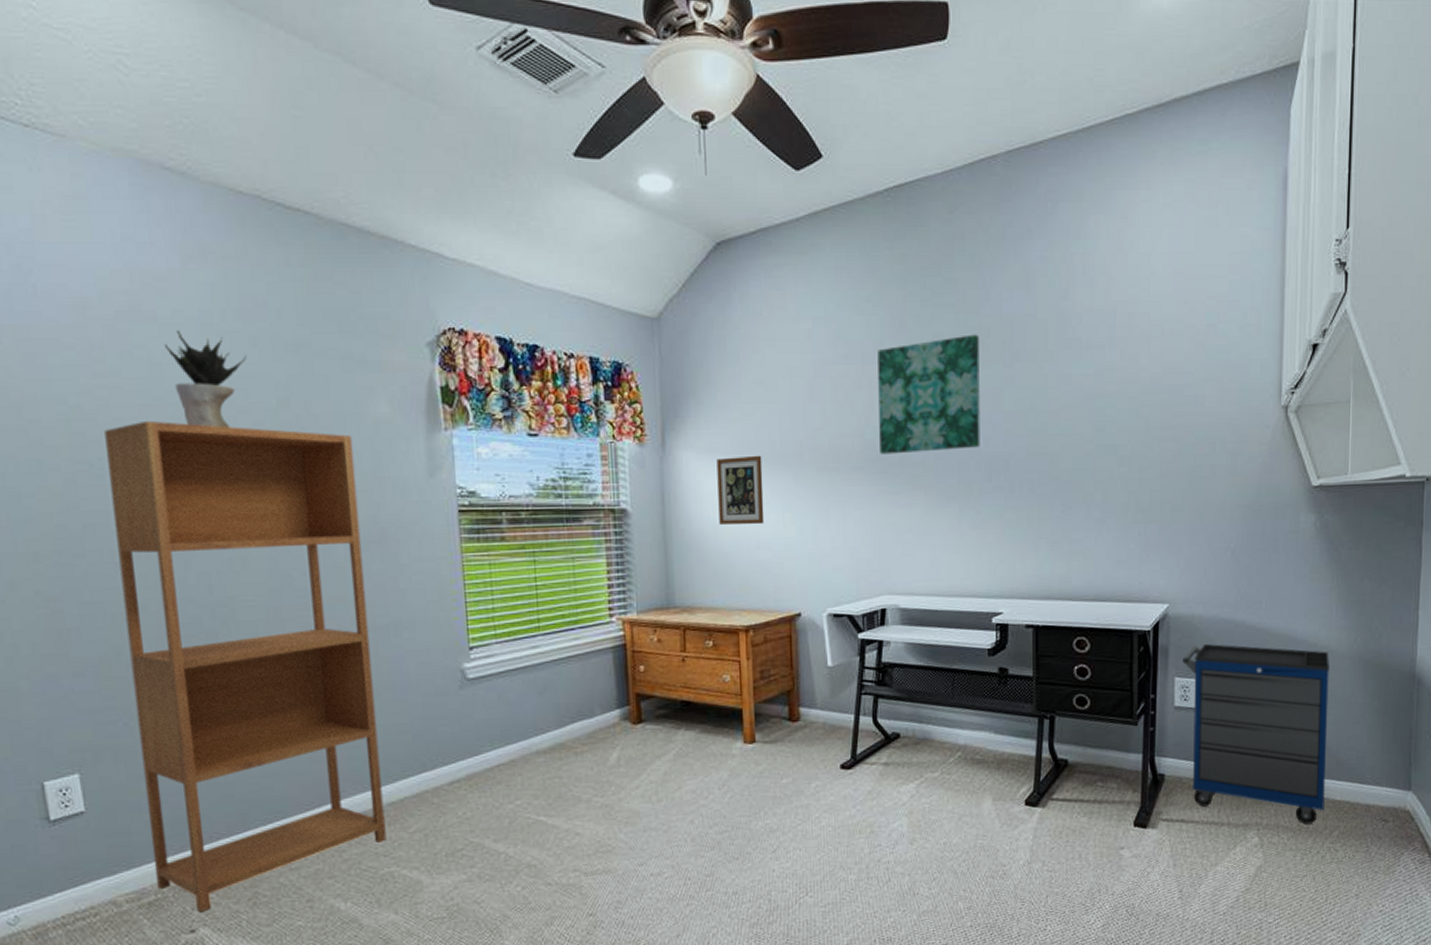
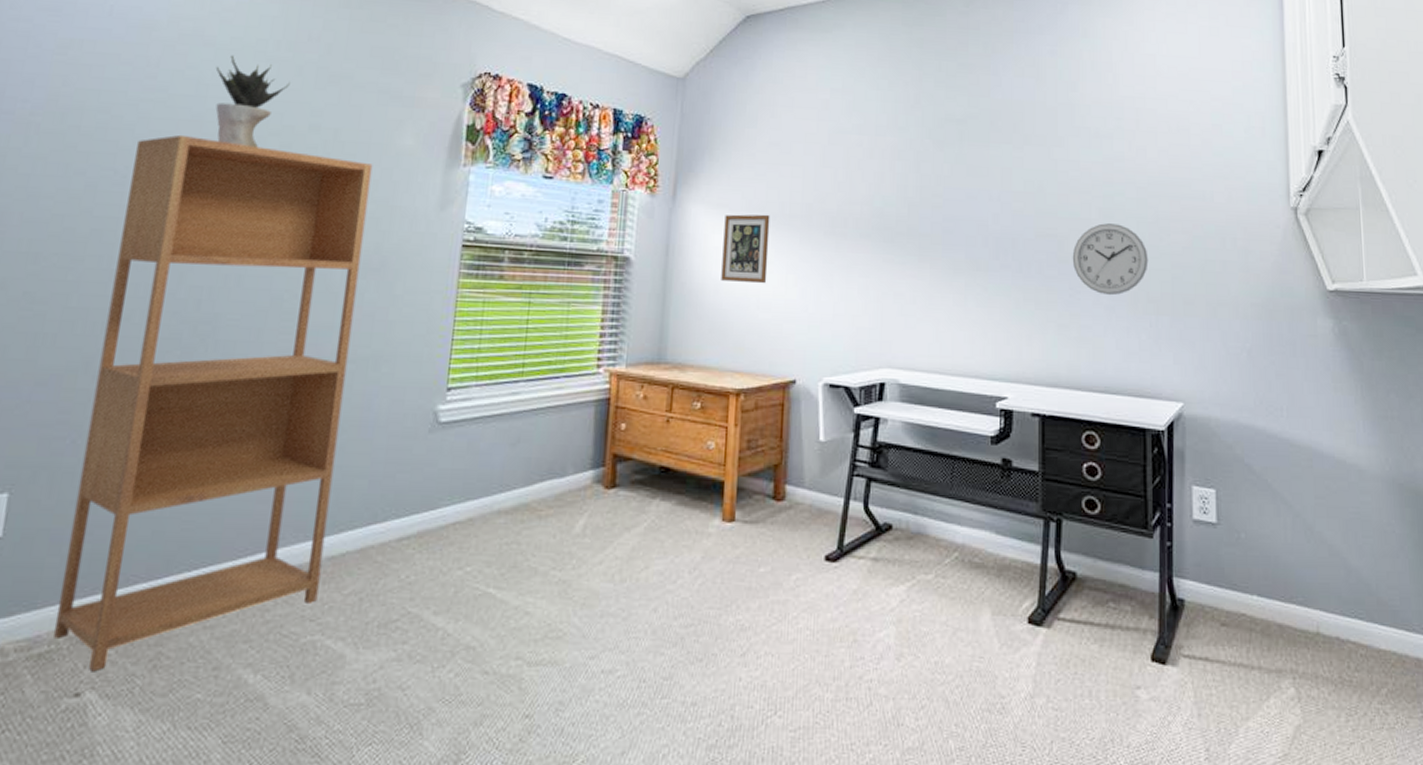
wall art: present [877,334,980,455] -> none [888,116,990,225]
wall clock: none [1063,437,1139,509] -> present [1072,223,1149,296]
cabinet: present [1182,644,1329,824] -> none [1200,451,1368,676]

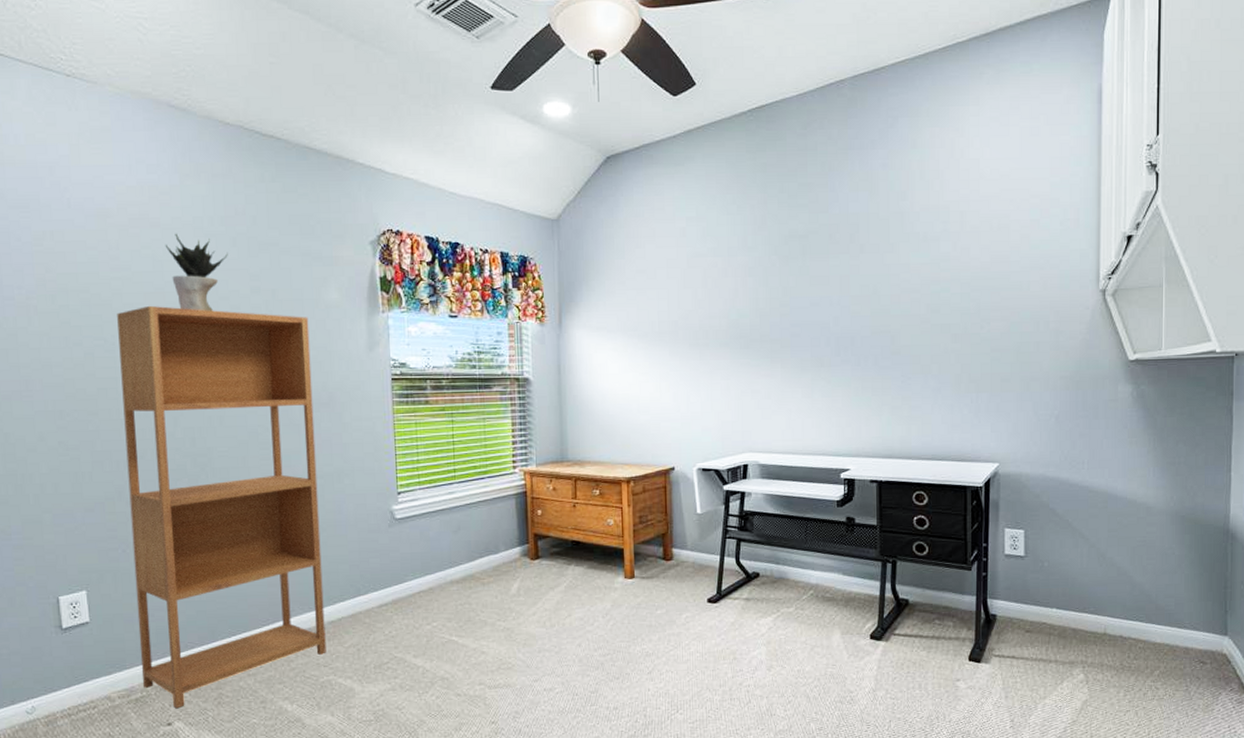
picture frame: present [721,214,770,284] -> none [604,333,644,392]
wall clock: present [1072,223,1149,296] -> none [903,317,971,379]

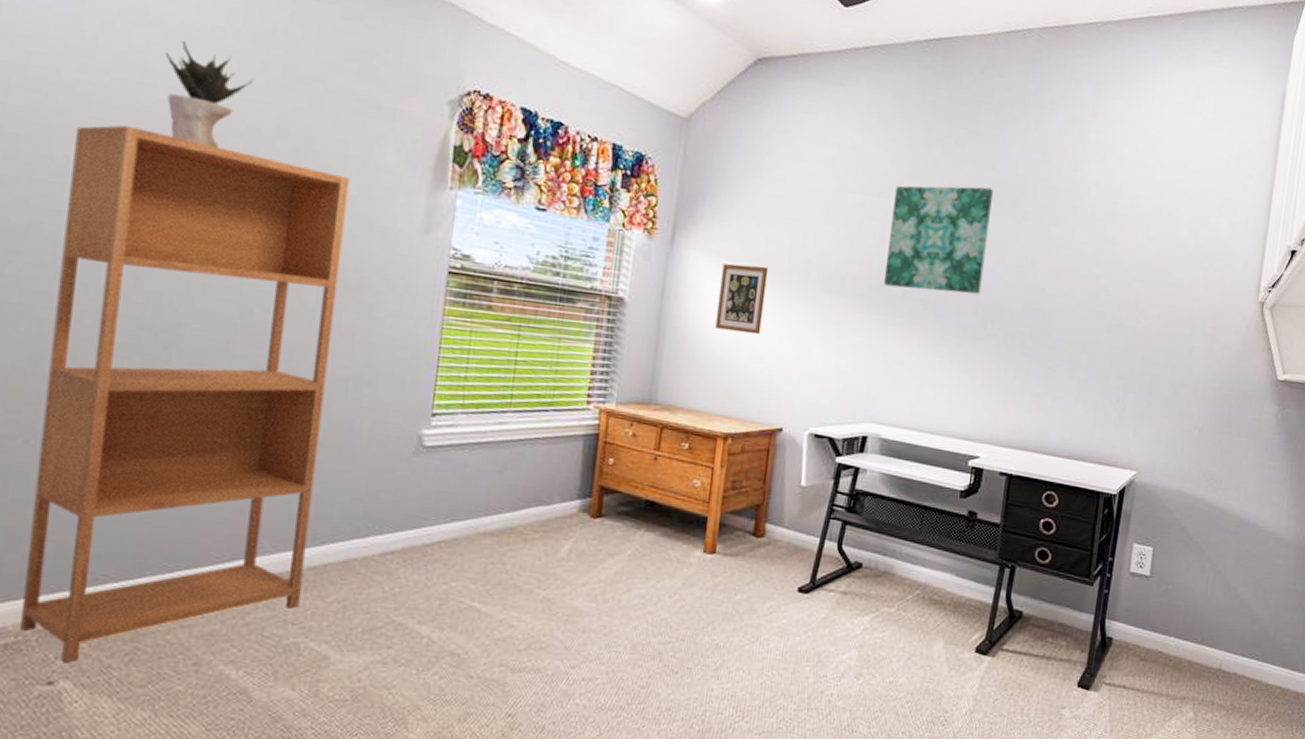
picture frame: none [604,333,644,392] -> present [715,263,769,335]
wall art: none [741,230,830,333] -> present [884,185,993,294]

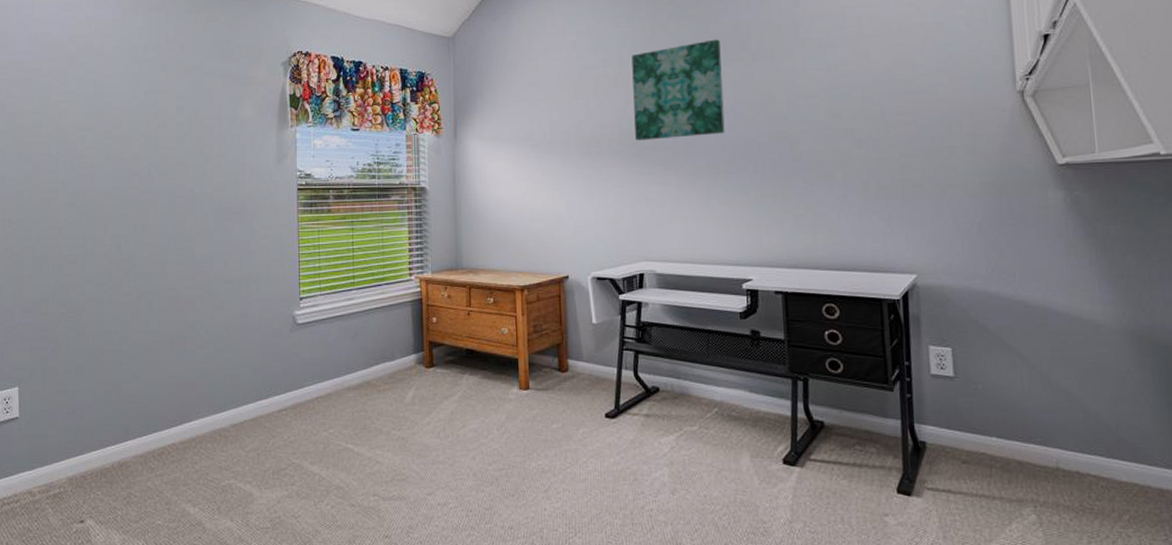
bookcase: present [19,125,350,663] -> none [60,124,229,506]
potted plant: present [165,40,253,148] -> none [106,60,158,129]
picture frame: present [715,263,769,335] -> none [498,142,537,200]

